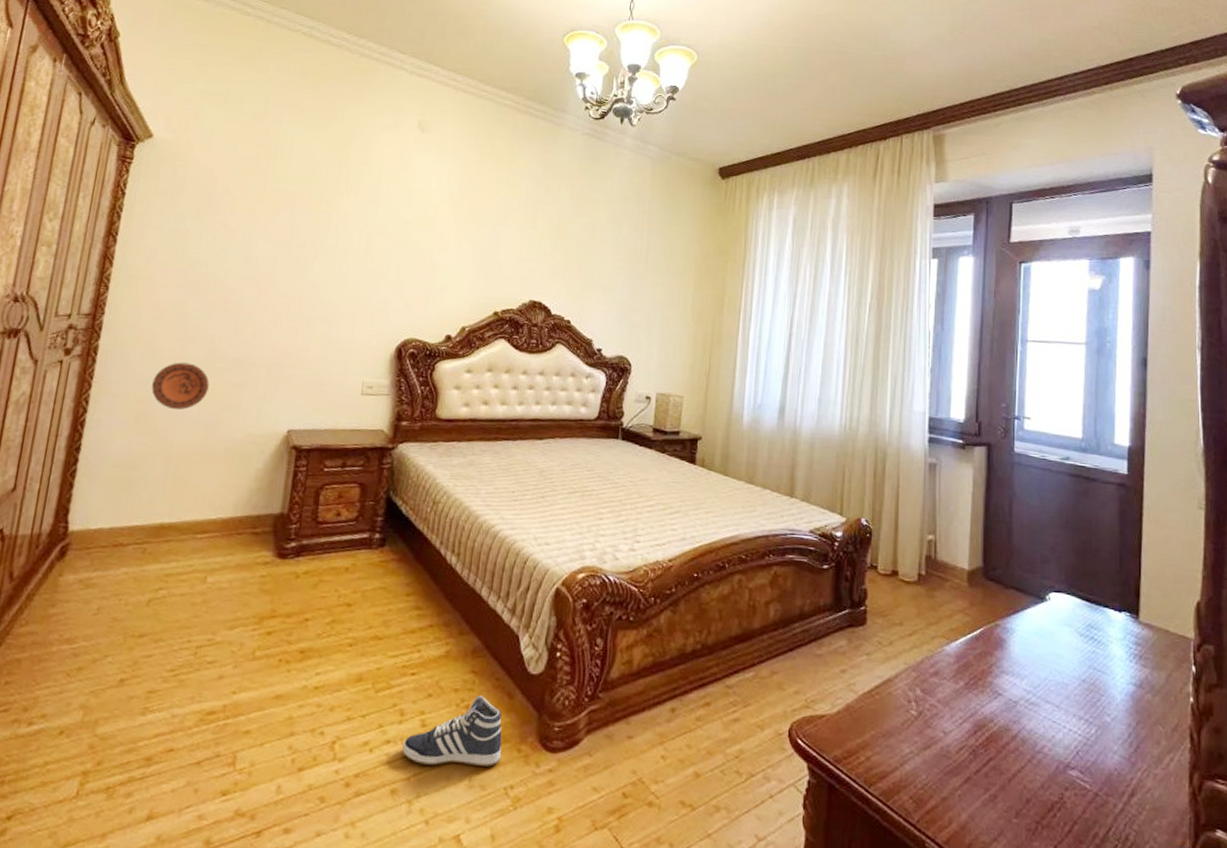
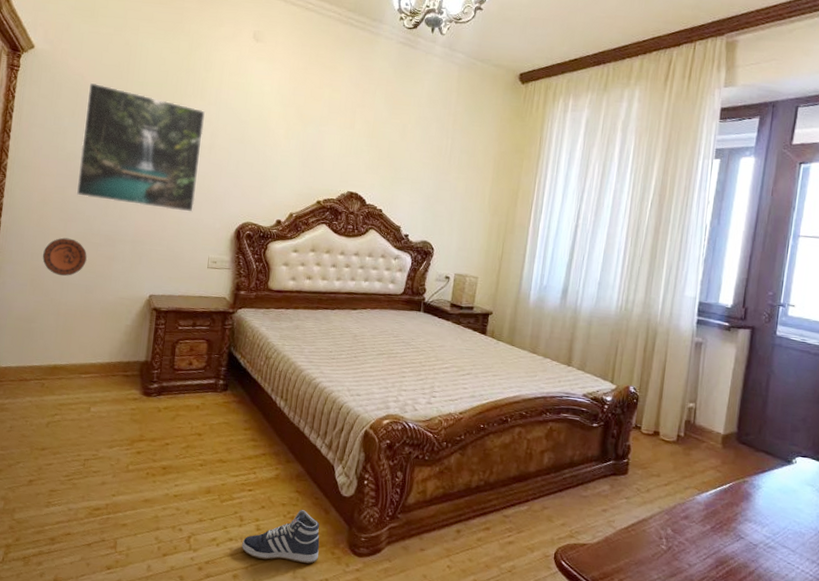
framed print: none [199,177,360,328] -> present [77,82,205,212]

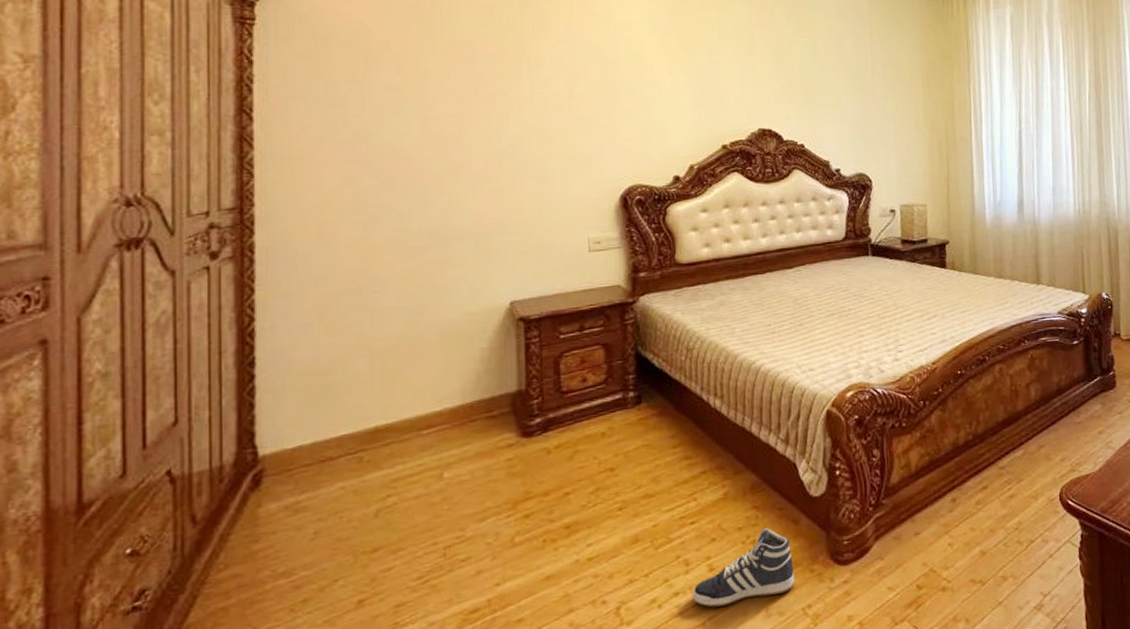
decorative plate: present [43,237,87,276] -> none [334,246,406,301]
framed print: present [77,82,205,212] -> none [374,30,558,187]

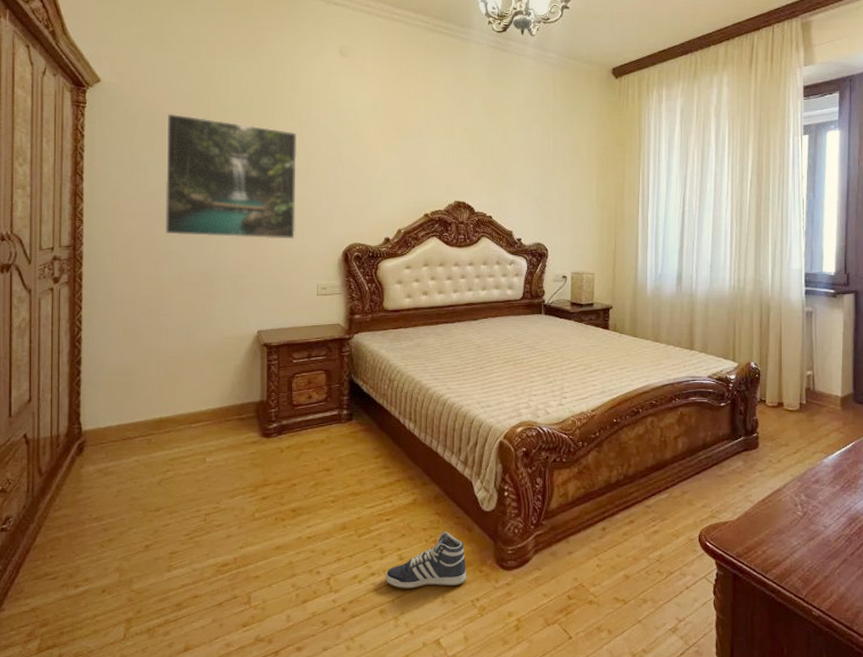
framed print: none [374,30,558,187] -> present [165,113,298,239]

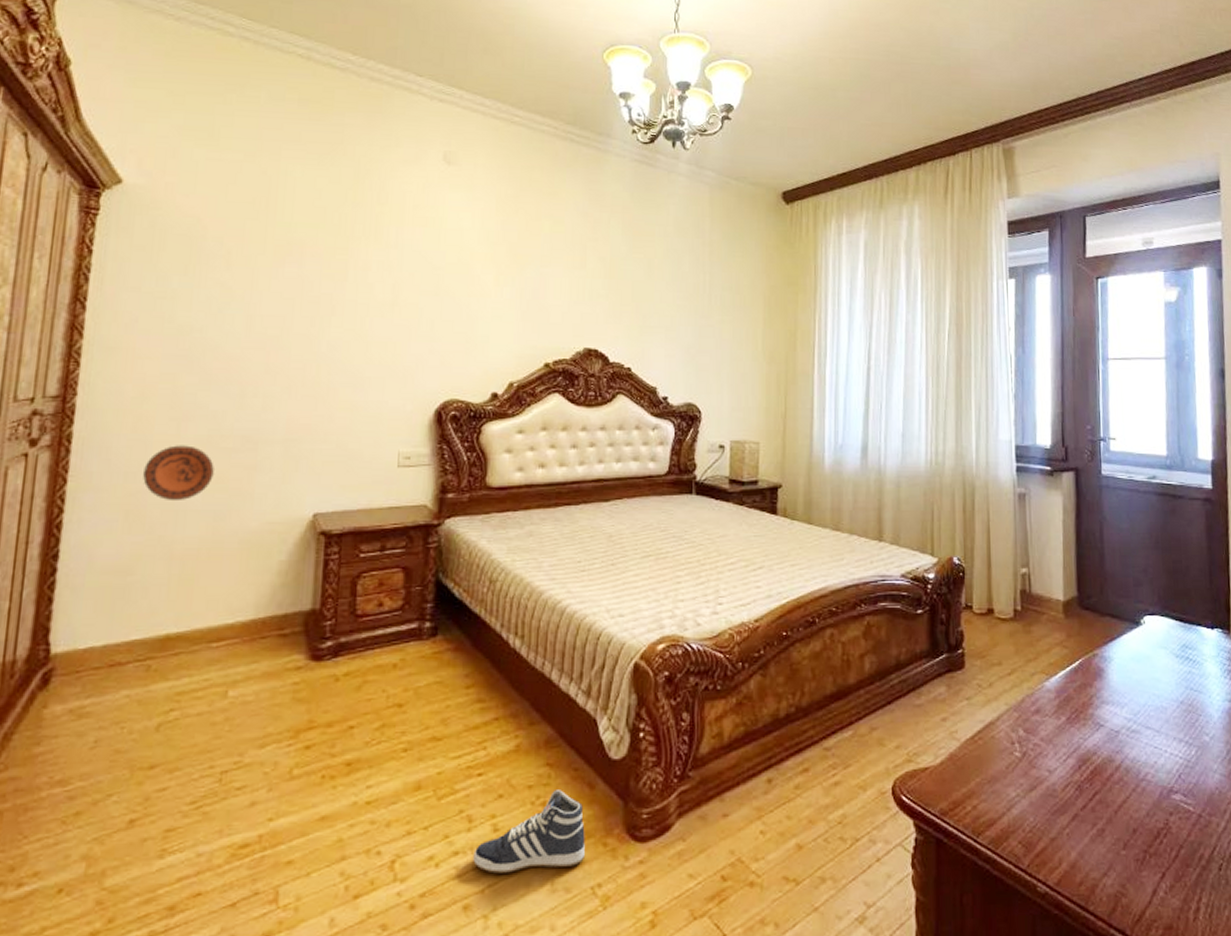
decorative plate: none [135,281,184,322] -> present [143,445,214,502]
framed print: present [165,113,298,239] -> none [195,226,382,393]

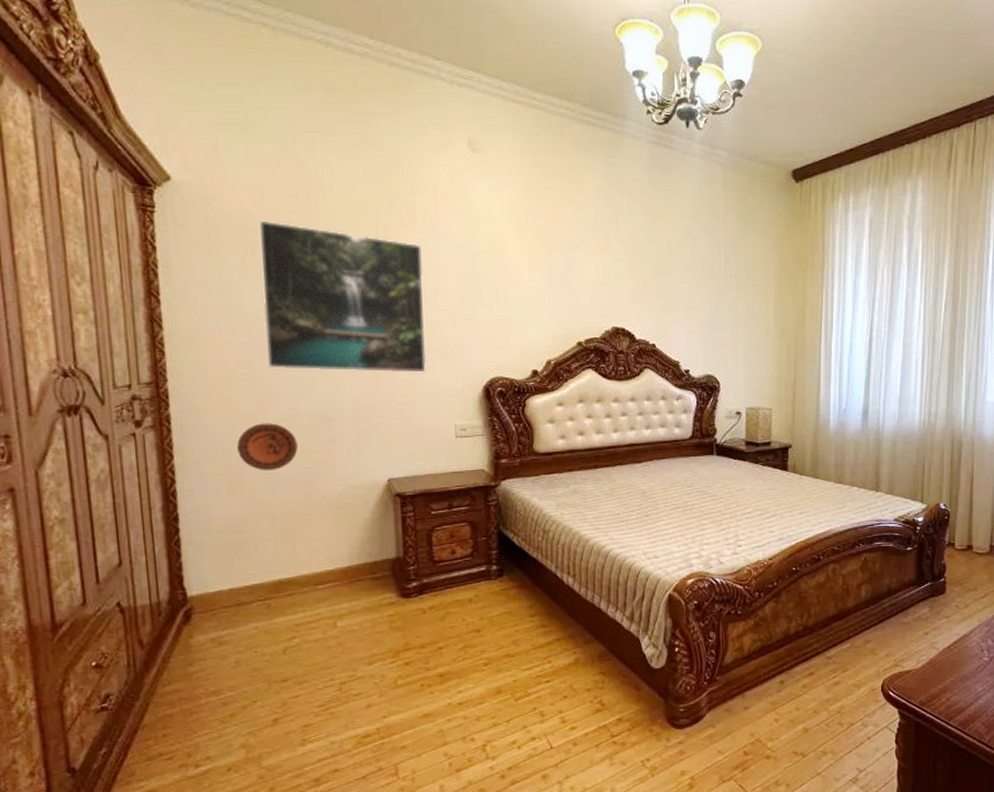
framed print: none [195,226,382,393] -> present [259,220,427,373]
sneaker: present [473,790,585,874] -> none [547,691,635,753]

